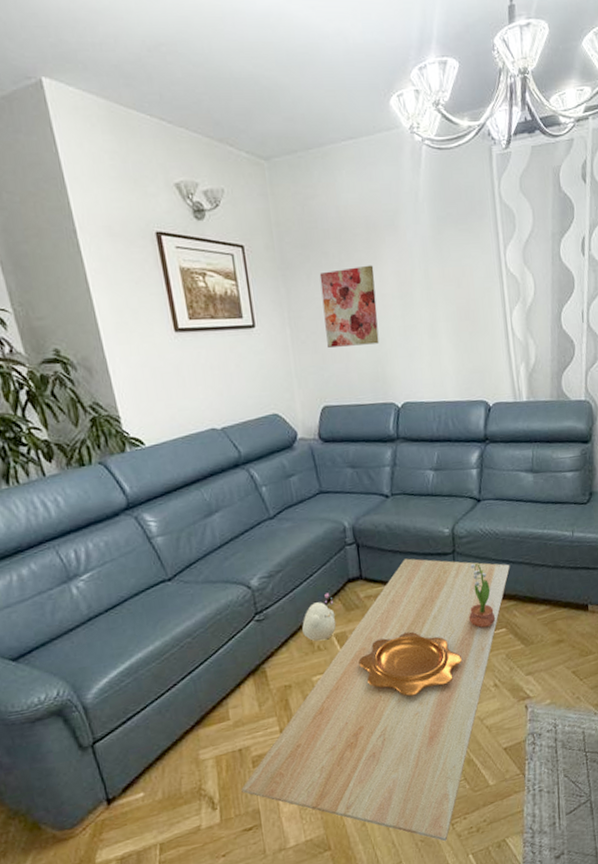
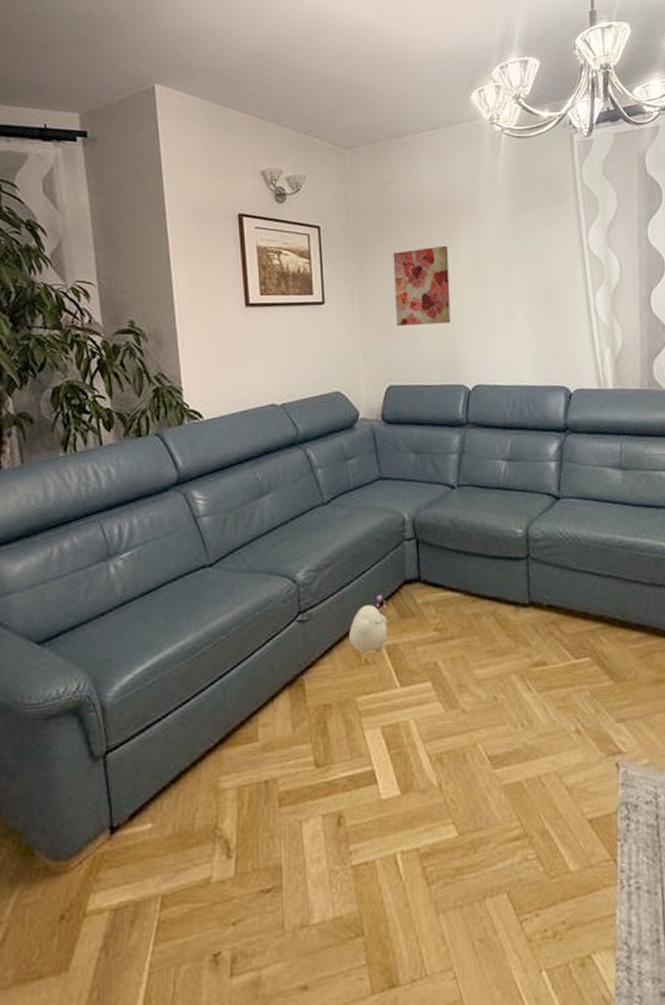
coffee table: present [241,558,510,841] -> none [263,561,595,946]
decorative bowl: present [358,631,463,696] -> none [411,651,537,735]
potted flower: present [468,562,496,628] -> none [544,572,578,654]

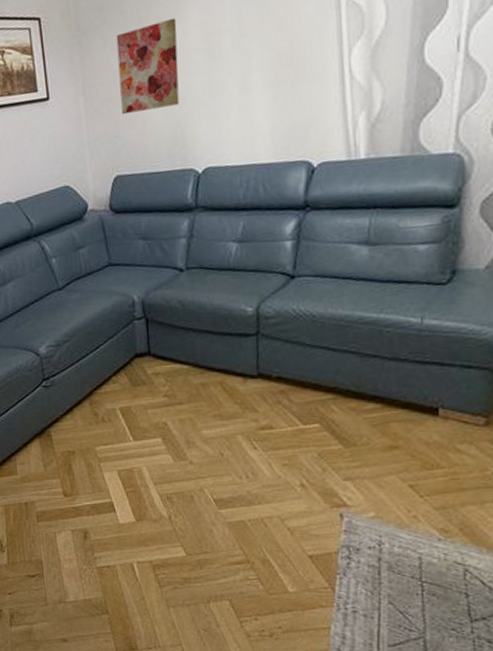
plush toy: present [349,595,388,653] -> none [87,366,122,413]

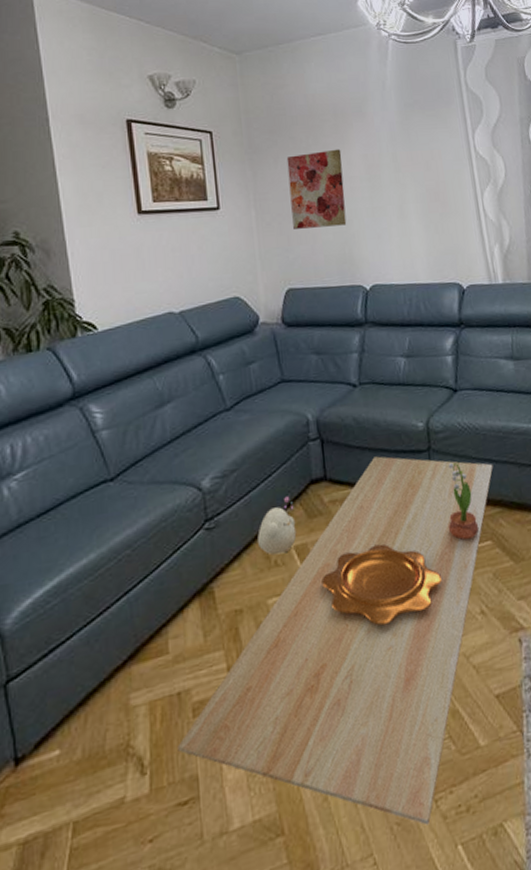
coffee table: none [26,337,330,637] -> present [177,456,493,825]
plush toy: none [87,366,122,413] -> present [257,496,297,555]
decorative bowl: none [143,414,262,481] -> present [321,543,443,626]
potted flower: none [272,347,307,420] -> present [448,461,480,540]

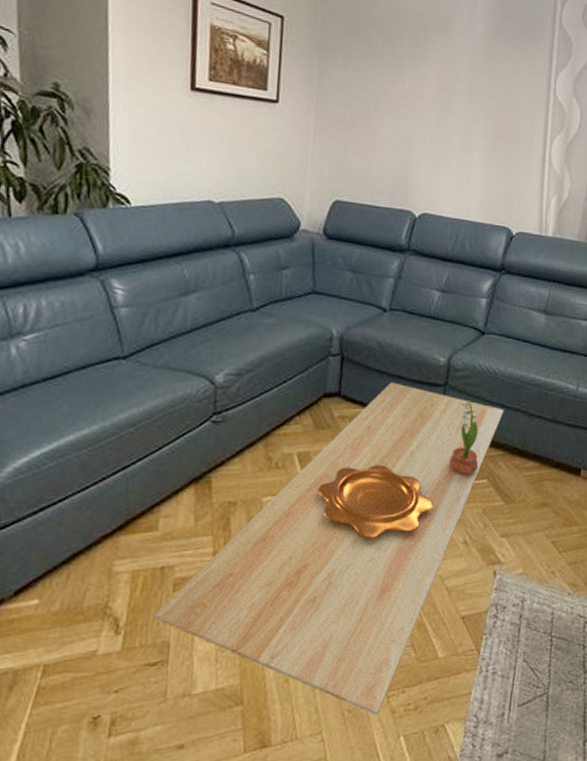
plush toy: present [257,496,297,555] -> none [262,404,304,458]
wall art: present [286,149,347,229] -> none [352,60,417,146]

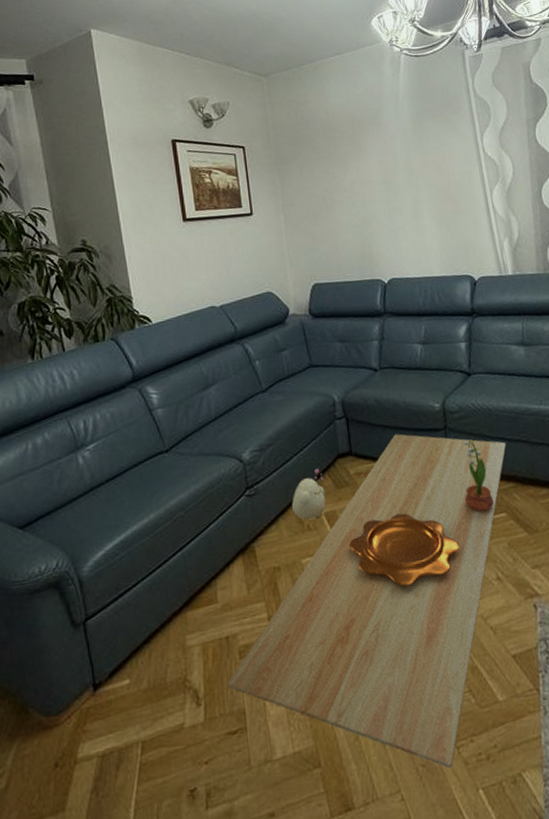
plush toy: none [262,404,304,458] -> present [292,468,326,520]

